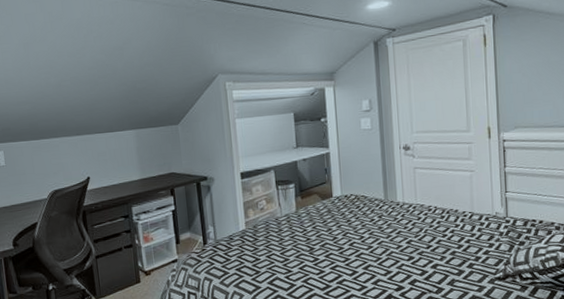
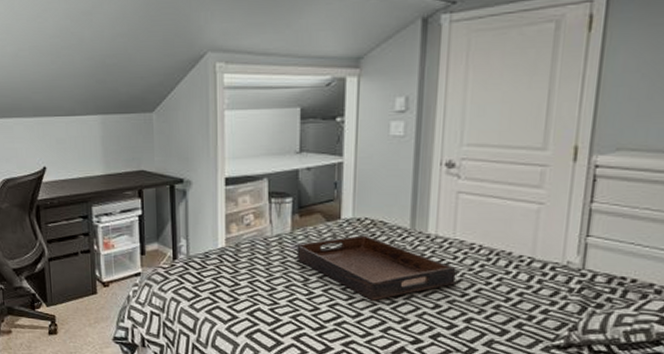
serving tray: none [302,208,422,260] -> present [296,235,457,301]

